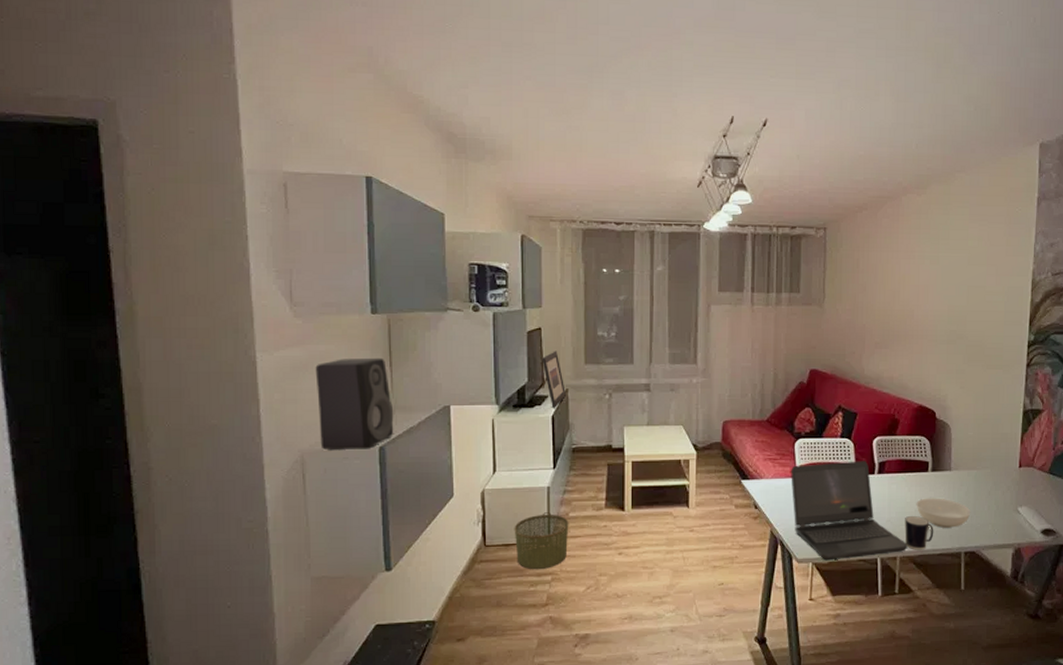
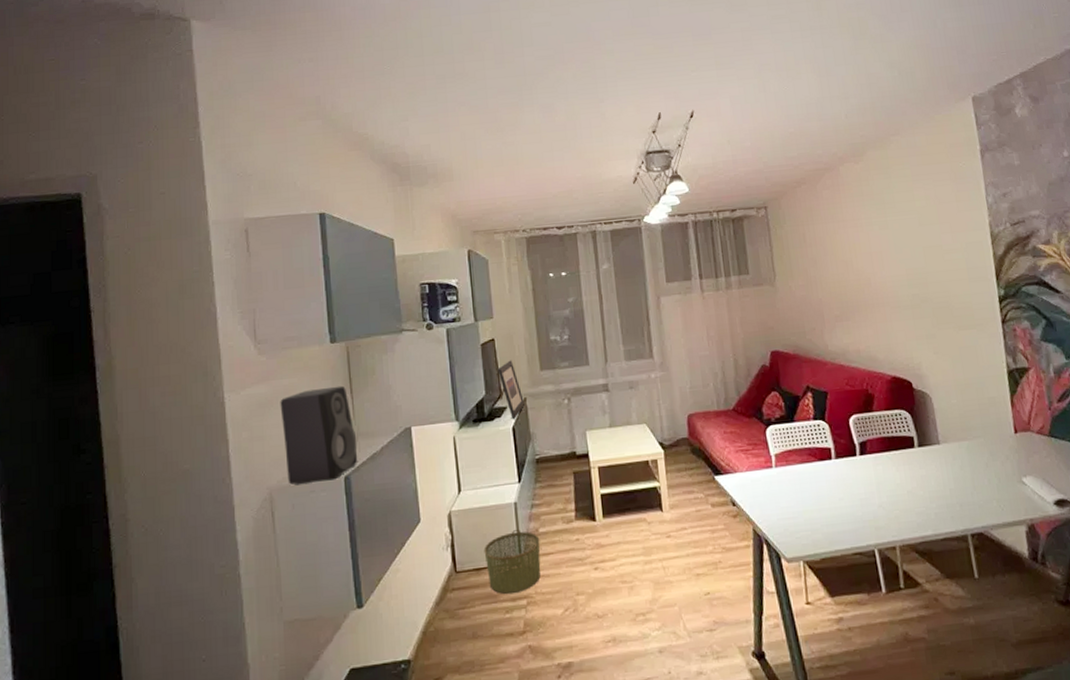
laptop computer: present [791,461,908,561] -> none [765,442,907,558]
mug: present [904,515,934,550] -> none [898,497,933,537]
bowl: present [916,498,971,528] -> none [907,475,970,509]

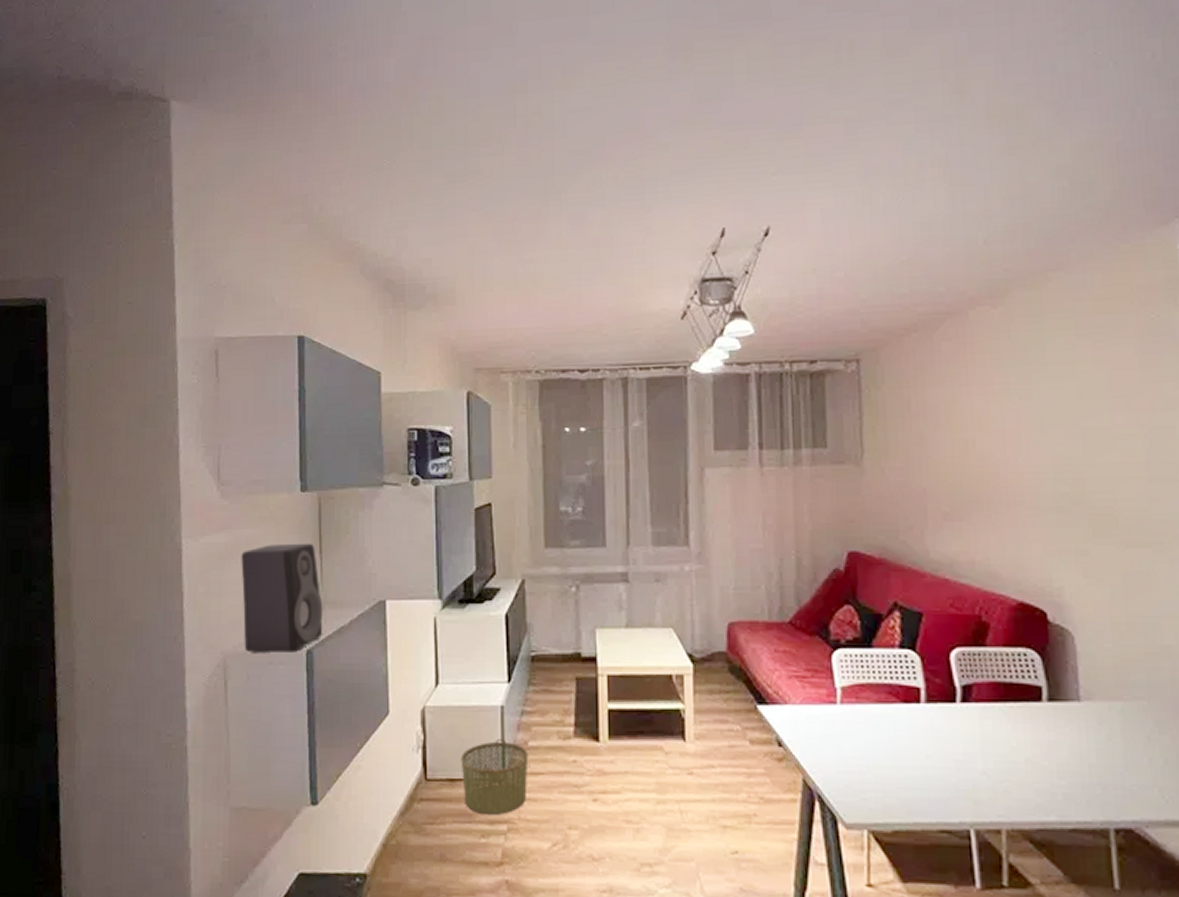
picture frame: present [497,360,526,419] -> none [492,531,523,604]

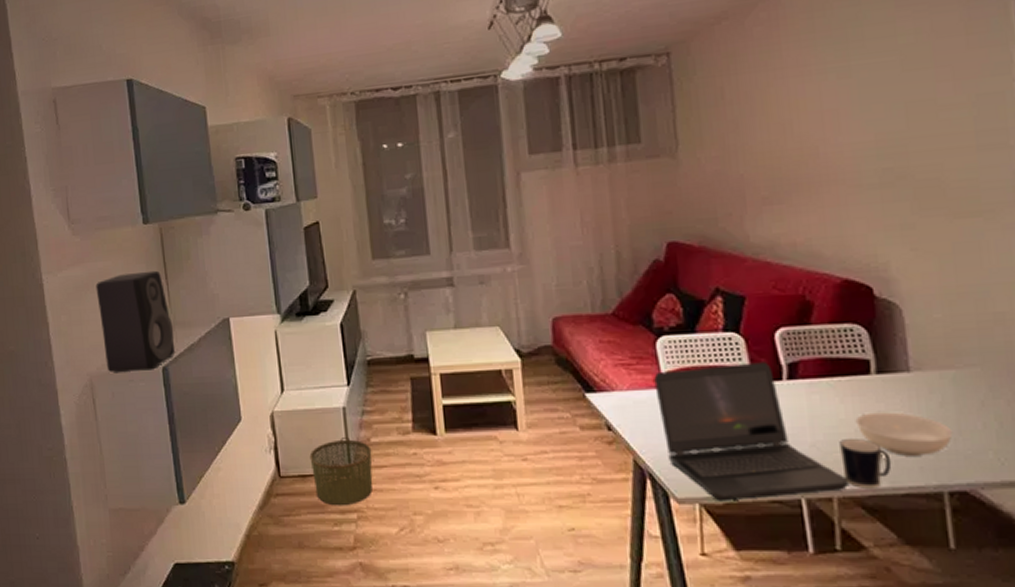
laptop computer: none [828,682,1018,829] -> present [654,362,850,501]
mug: none [1010,767,1060,822] -> present [839,437,892,488]
bowl: none [1026,741,1120,789] -> present [855,412,953,456]

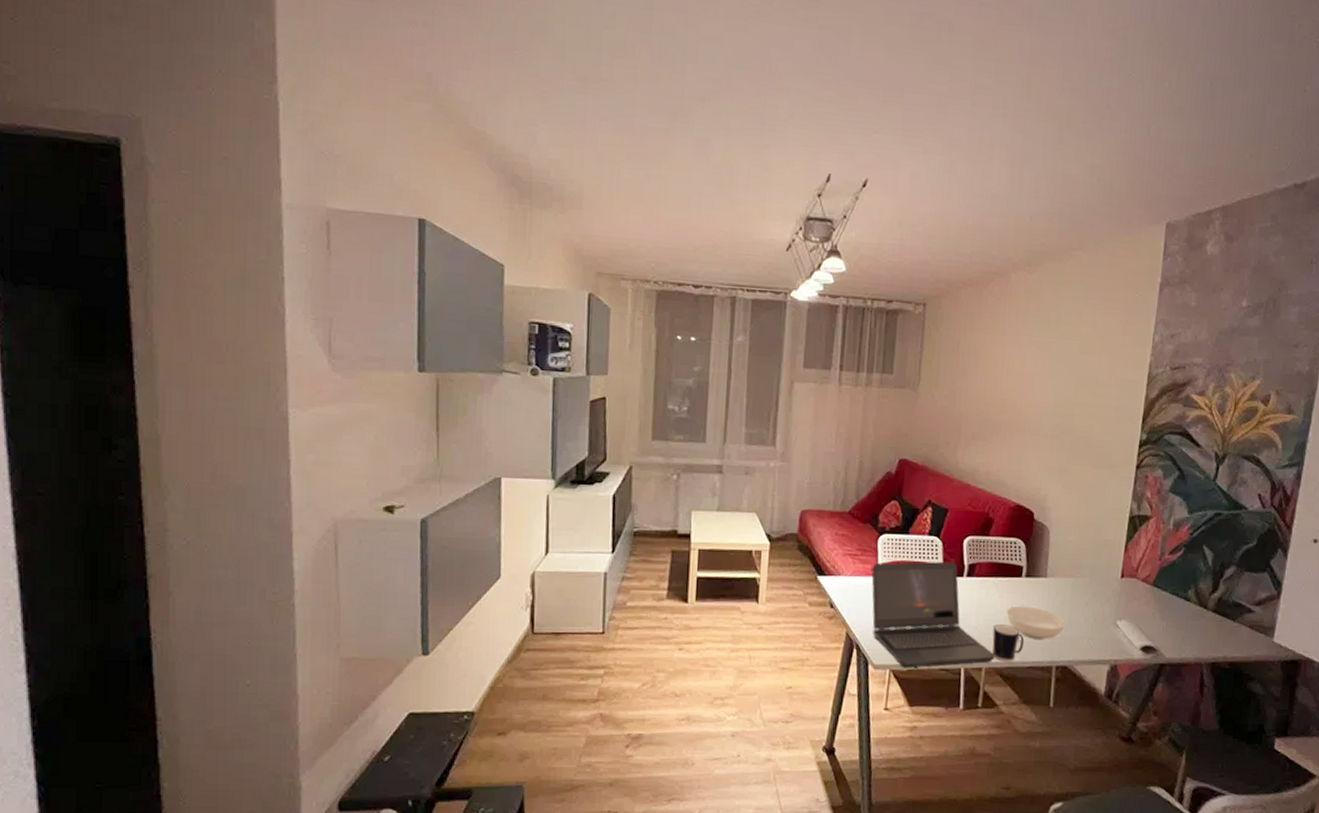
speaker: present [96,270,176,372] -> none [353,420,439,521]
basket: present [309,437,373,506] -> none [565,600,626,662]

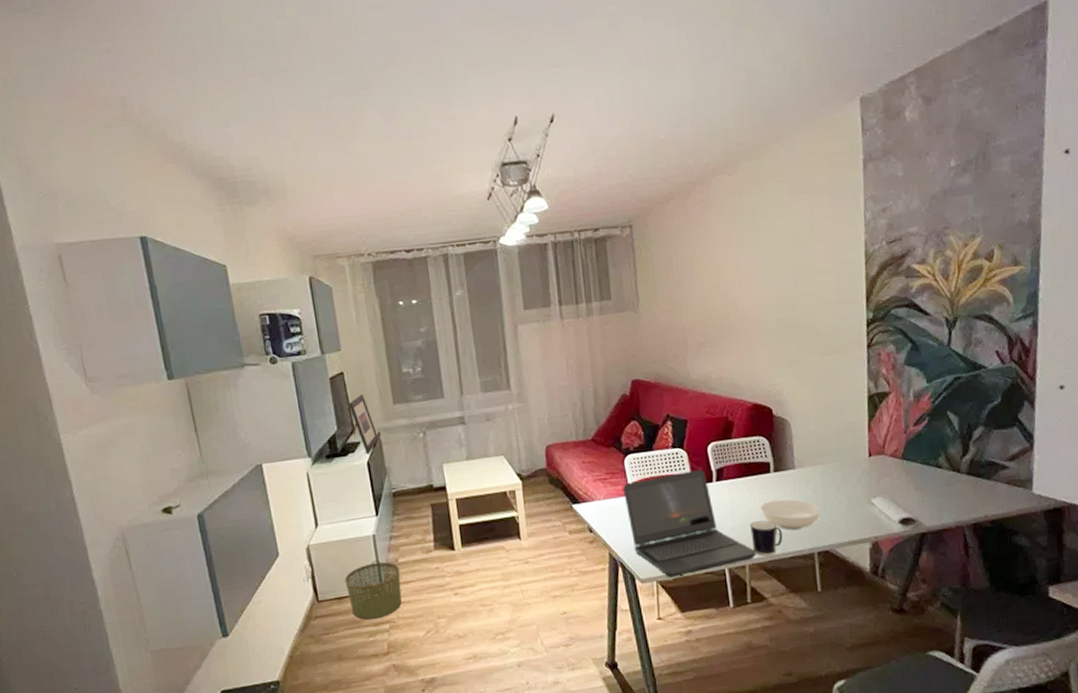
basket: none [565,600,626,662] -> present [344,560,402,620]
picture frame: none [603,423,631,486] -> present [348,394,380,454]

